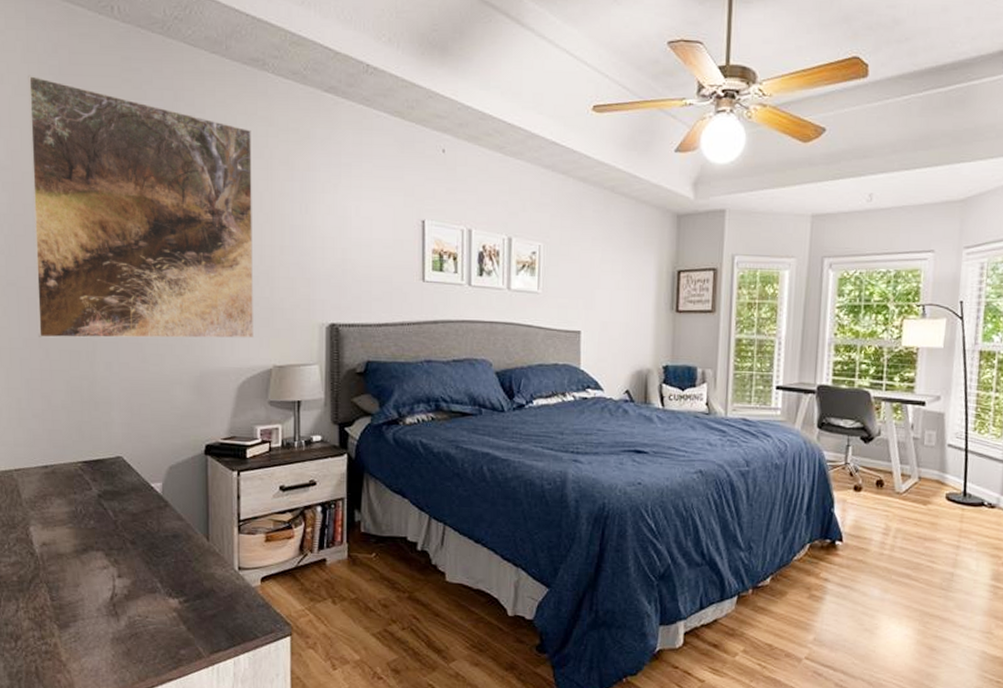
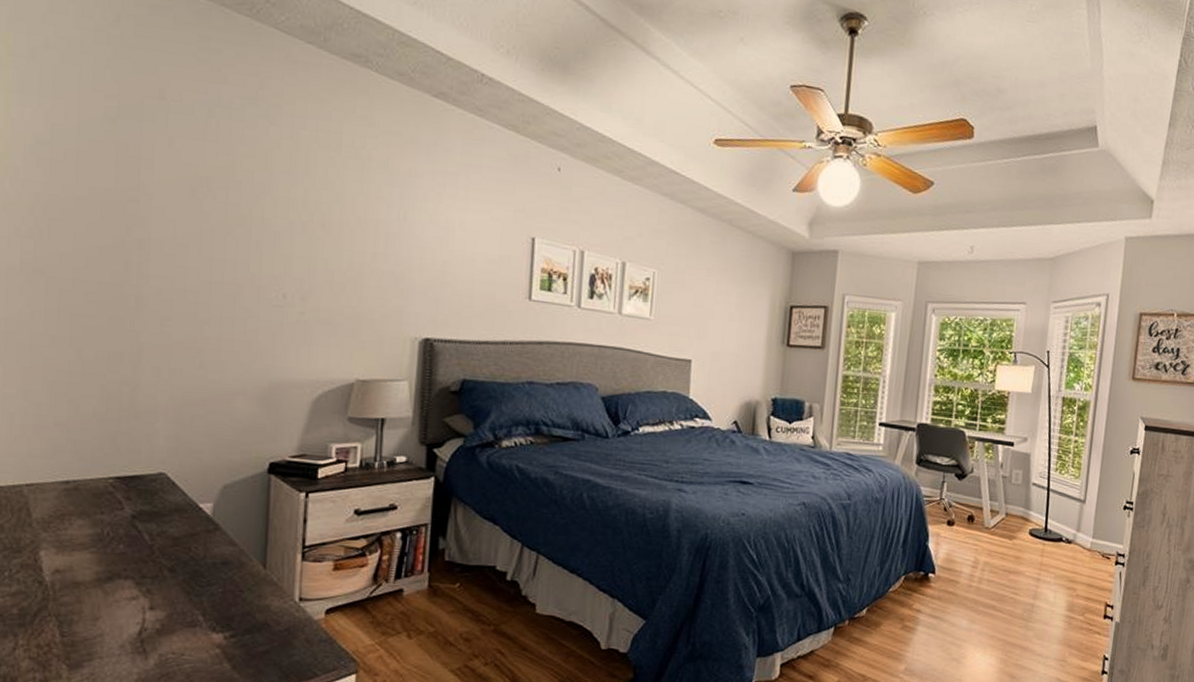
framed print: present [28,75,255,339] -> none [68,42,347,350]

